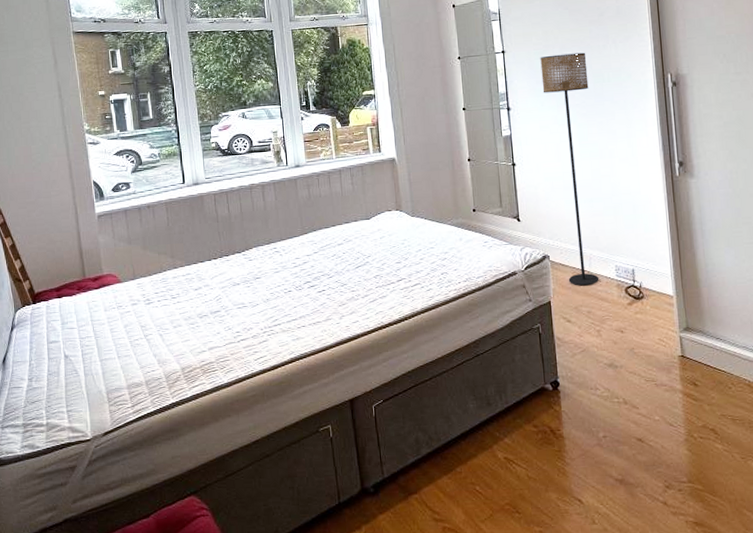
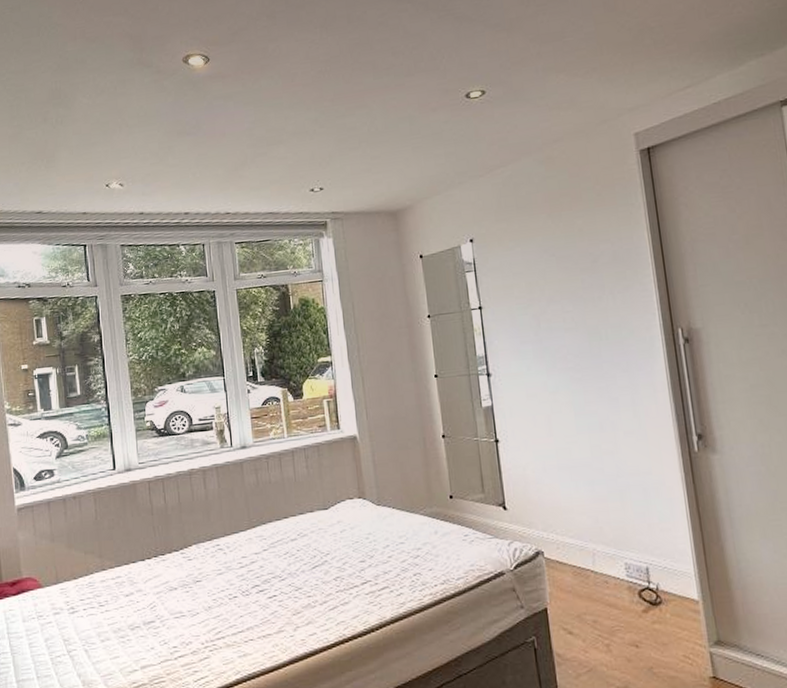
floor lamp: present [540,52,599,286] -> none [524,306,606,589]

